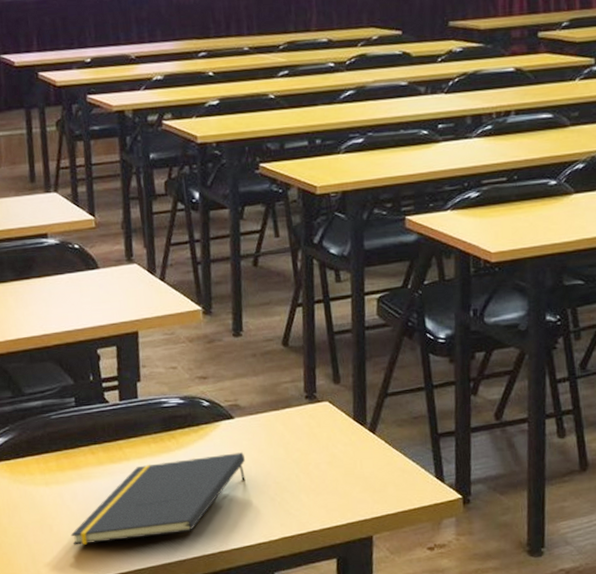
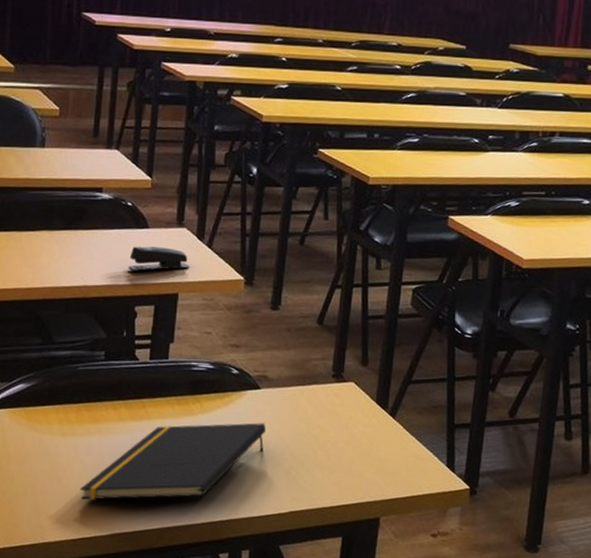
stapler: none [84,286,146,314] -> present [128,246,190,272]

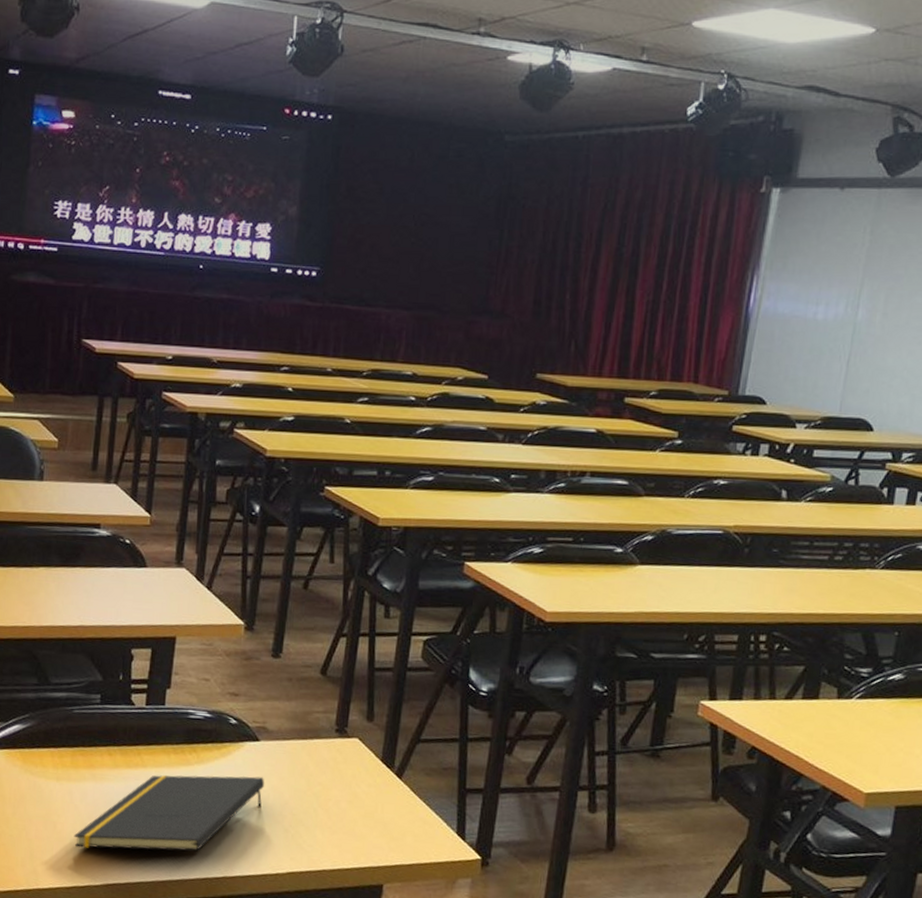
stapler: present [128,246,190,272] -> none [125,586,189,613]

